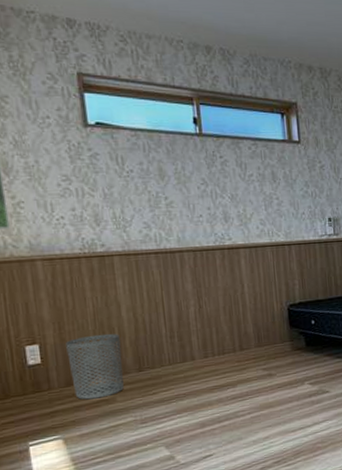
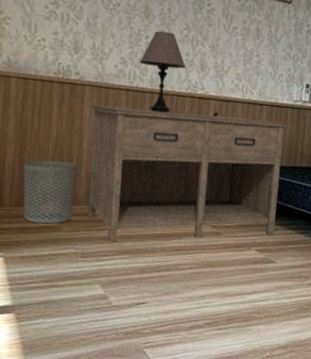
nightstand: none [124,258,323,404] -> present [87,105,287,242]
table lamp: none [162,189,250,270] -> present [139,30,219,118]

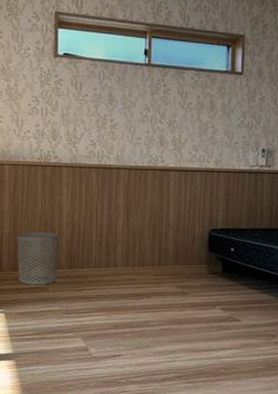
nightstand: present [87,105,287,242] -> none [68,183,245,301]
table lamp: present [139,30,219,118] -> none [106,113,179,187]

